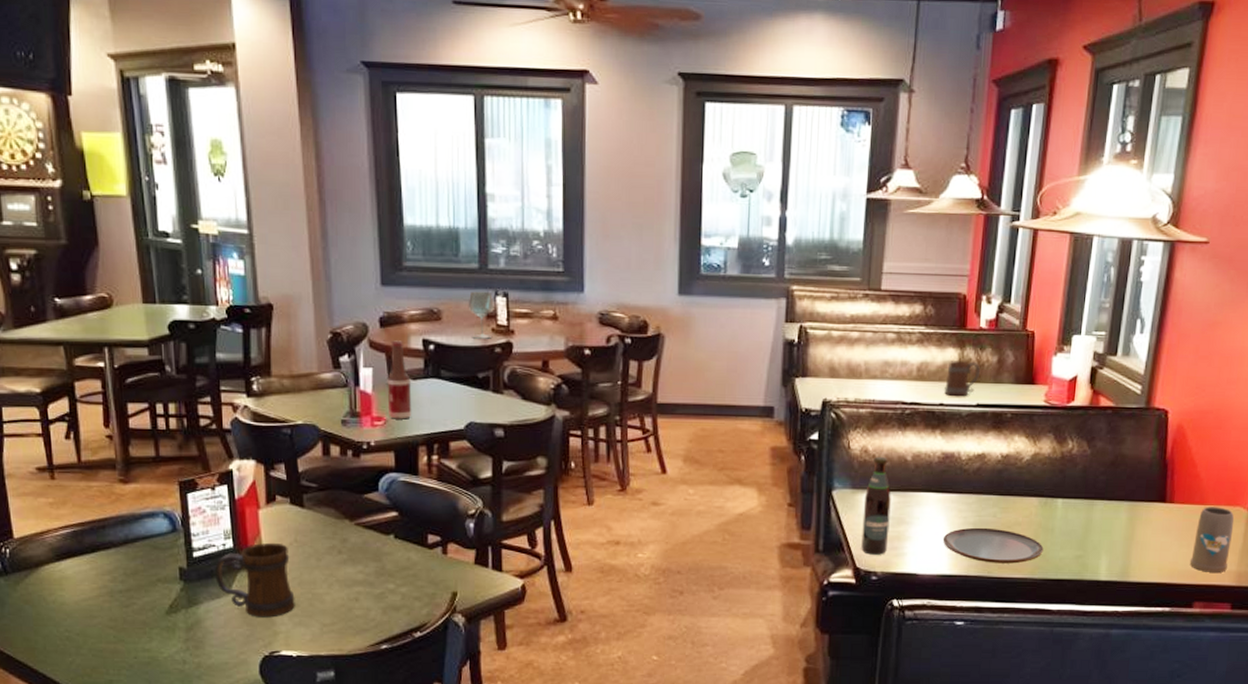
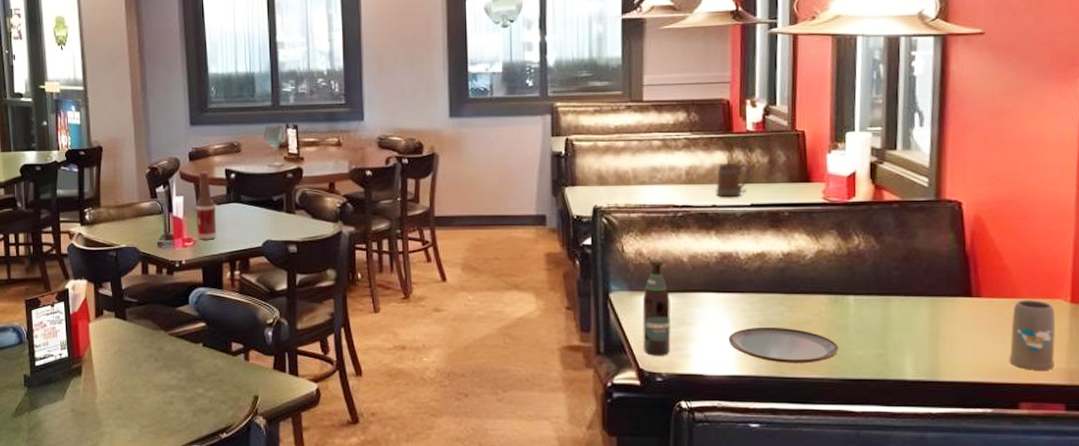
beer mug: present [215,542,295,618] -> none [53,352,119,420]

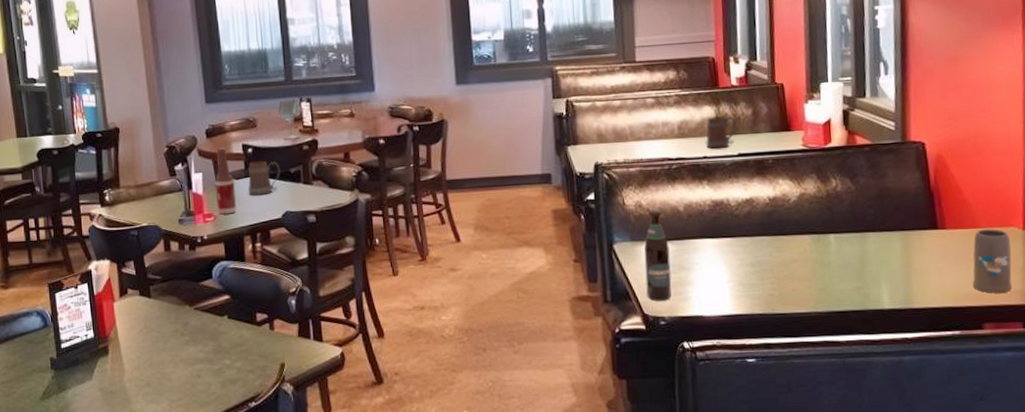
beer mug: none [229,186,263,223] -> present [248,160,281,196]
plate: present [728,327,839,363] -> none [723,267,823,301]

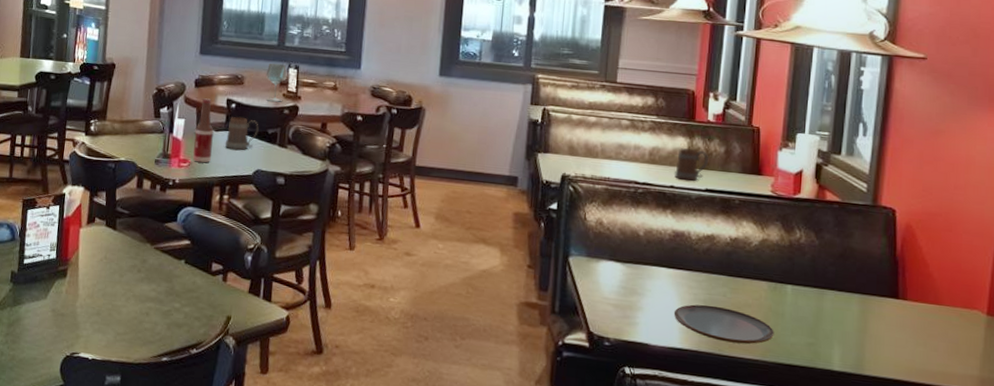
bottle: present [643,209,672,301] -> none [595,229,624,322]
plate: none [723,267,823,301] -> present [673,304,774,344]
beer mug: present [972,229,1012,293] -> none [927,307,973,376]

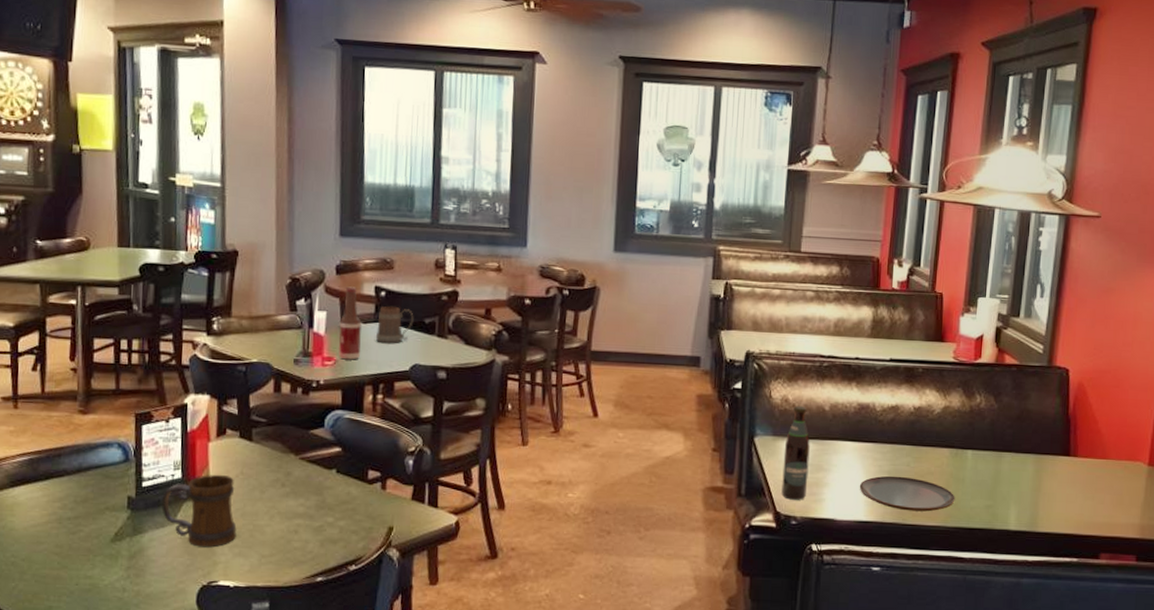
beer mug: none [38,257,99,322] -> present [162,474,237,548]
wine glass: present [265,63,287,102] -> none [418,243,443,288]
bottle: none [595,229,624,322] -> present [781,405,810,500]
beer mug: present [675,147,708,182] -> none [860,317,893,352]

